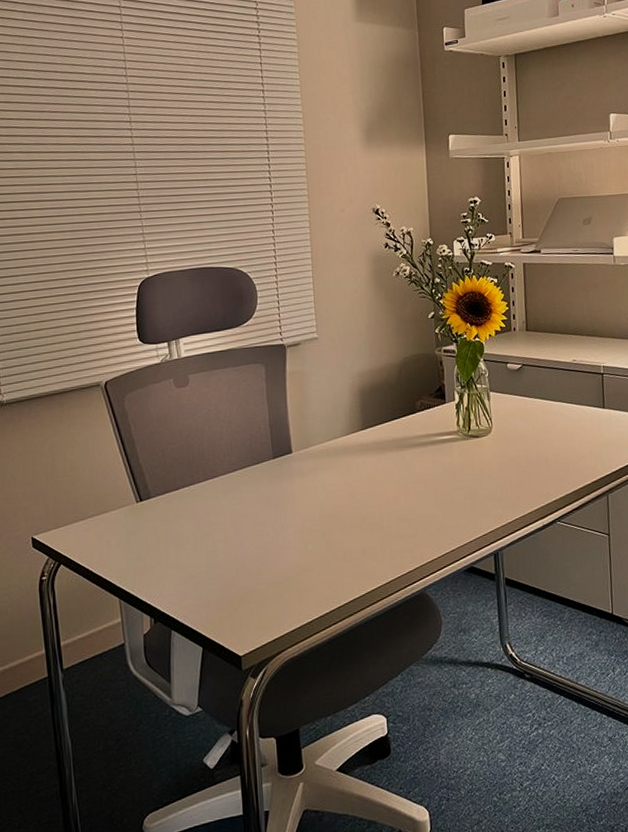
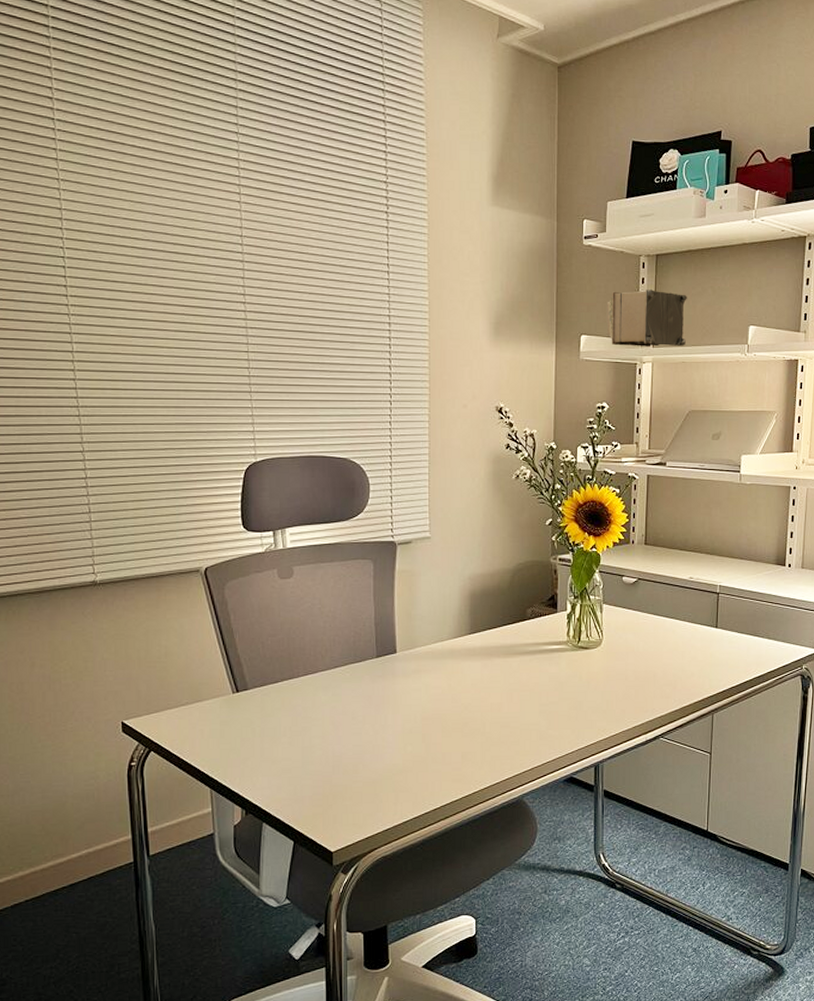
decorative box: none [471,86,550,143] -> present [606,288,687,348]

